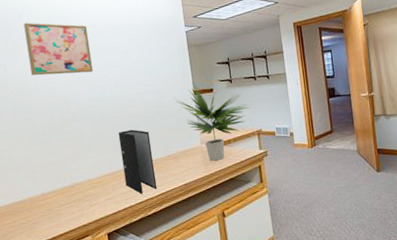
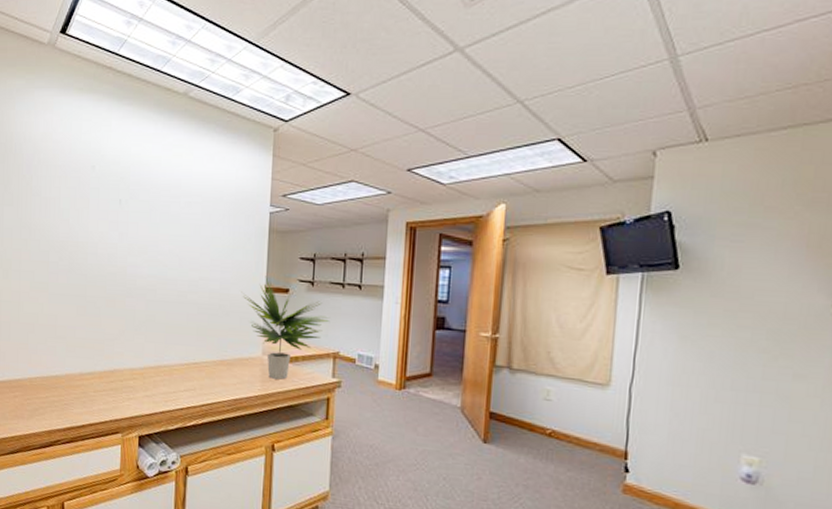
wall art: present [24,22,93,76] -> none [92,175,160,243]
binder: present [118,129,157,194] -> none [168,319,206,400]

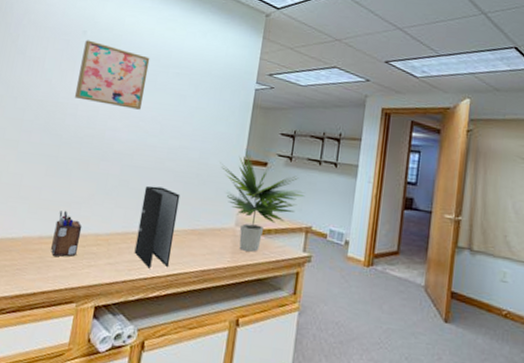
wall art: none [92,175,160,243] -> present [74,40,150,110]
desk organizer: none [92,347,118,392] -> present [51,210,82,257]
binder: none [168,319,206,400] -> present [134,185,181,269]

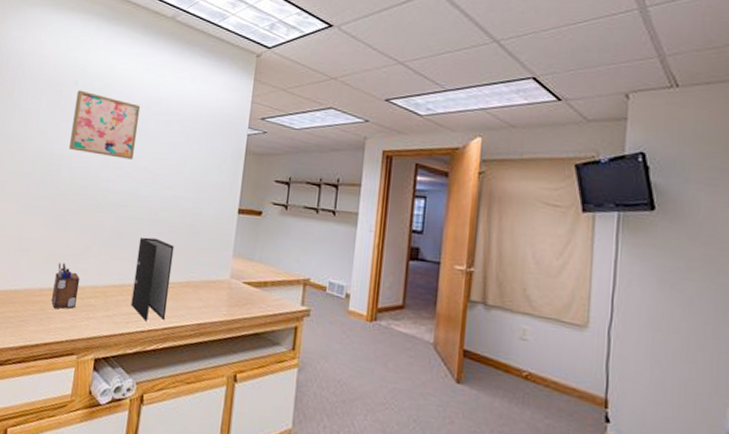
plant: present [220,148,304,252] -> none [213,197,301,305]

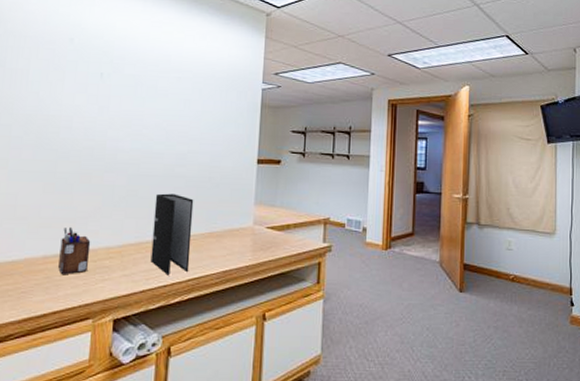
wall art: present [68,90,141,159] -> none [67,48,148,117]

